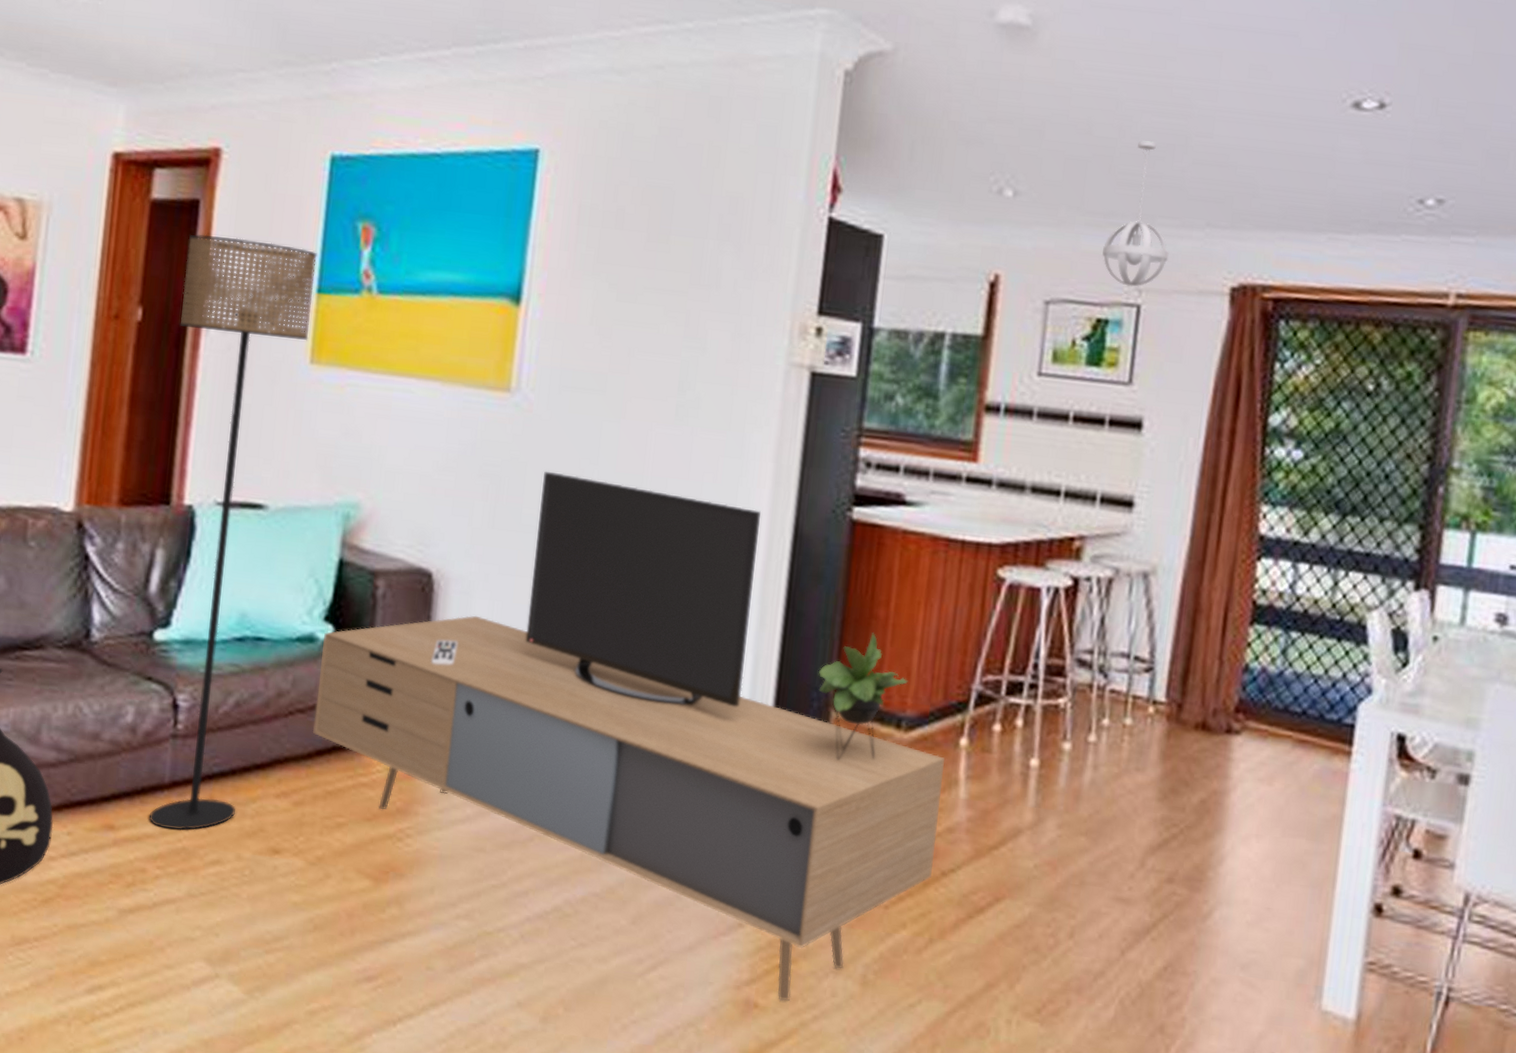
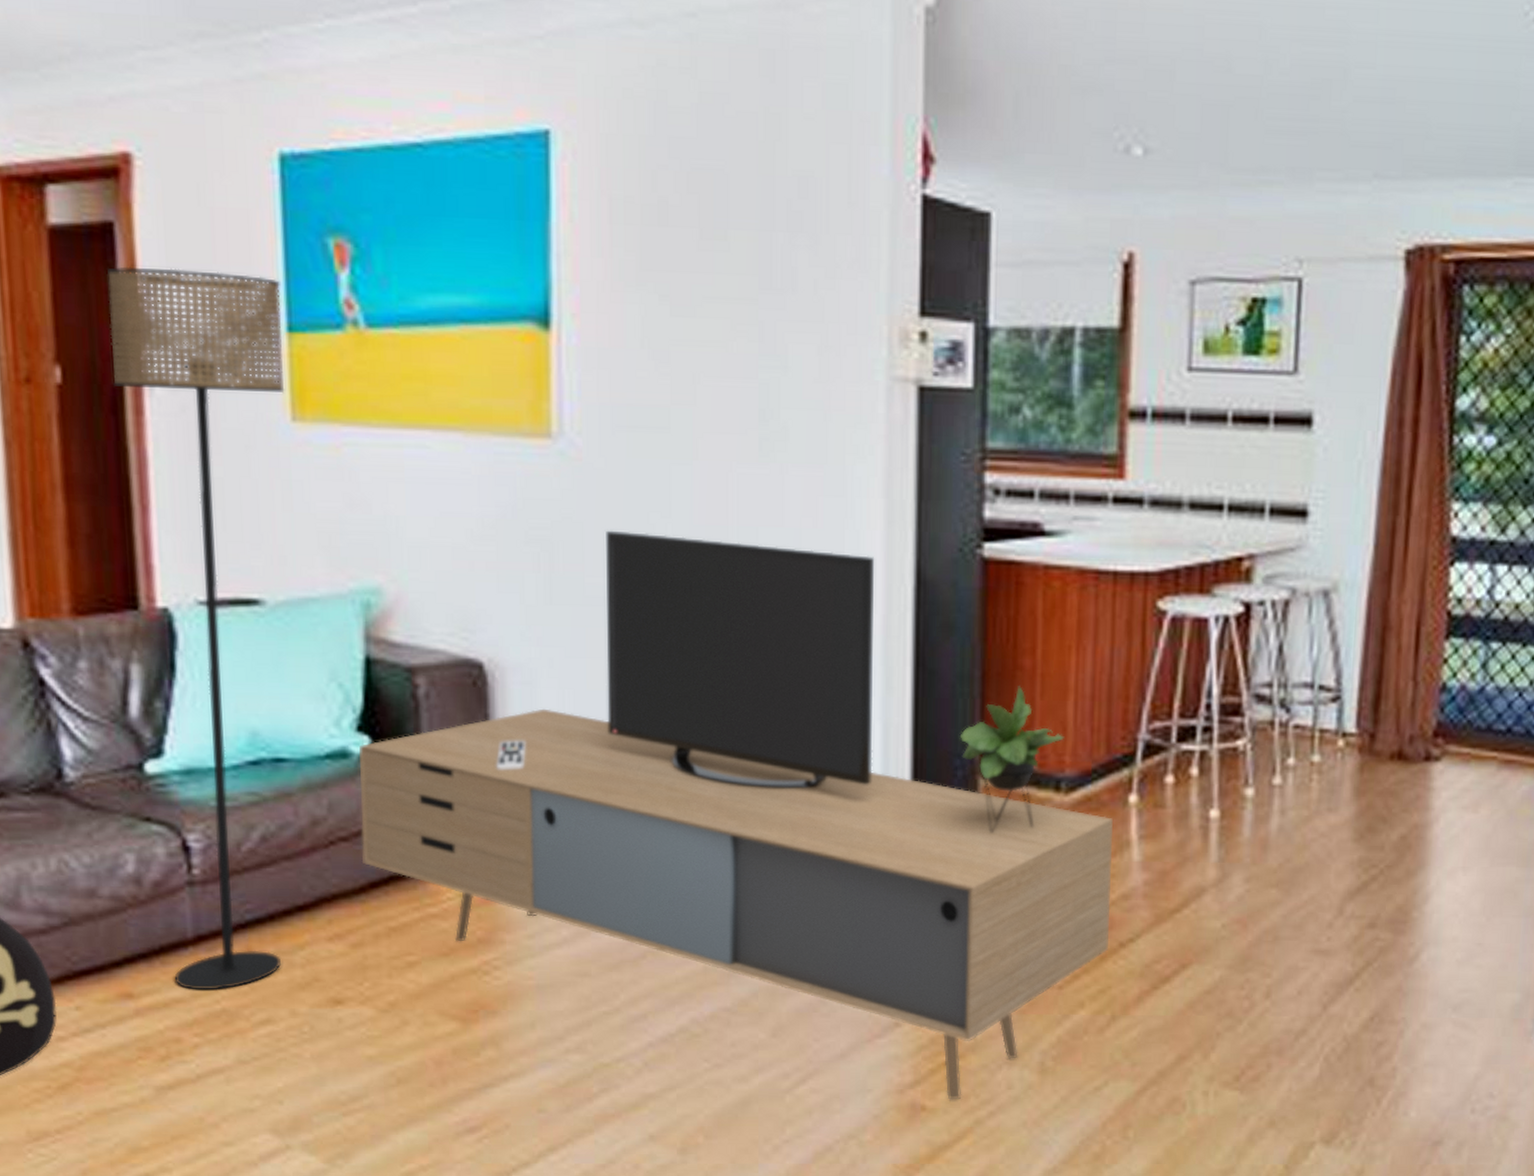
pendant light: present [1102,141,1169,287] -> none [1254,77,1332,257]

